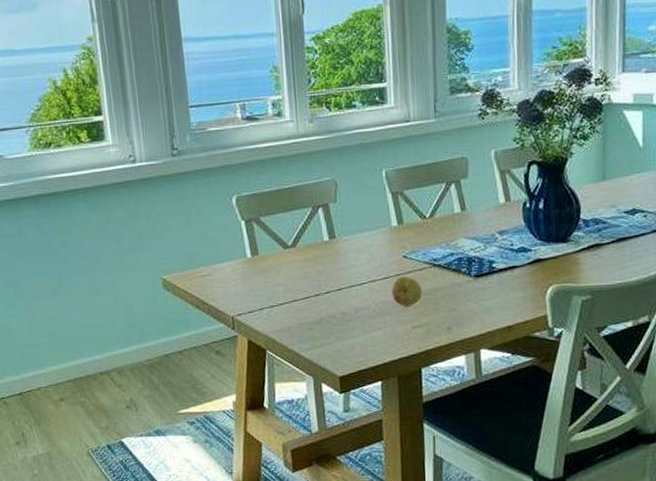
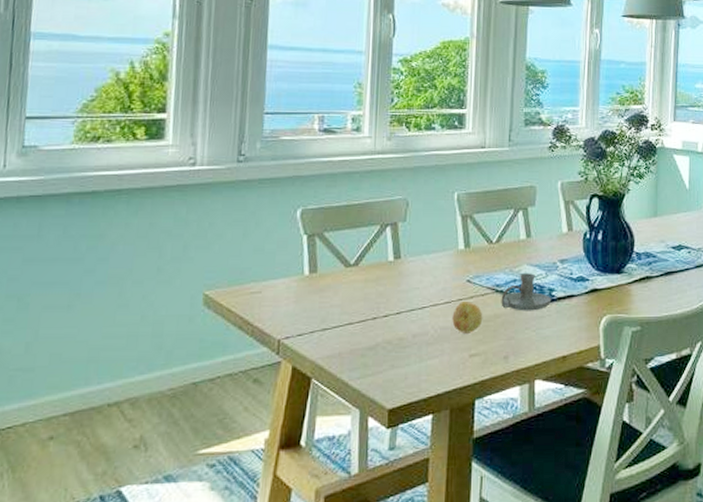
candle holder: none [439,246,493,284] -> present [501,273,552,311]

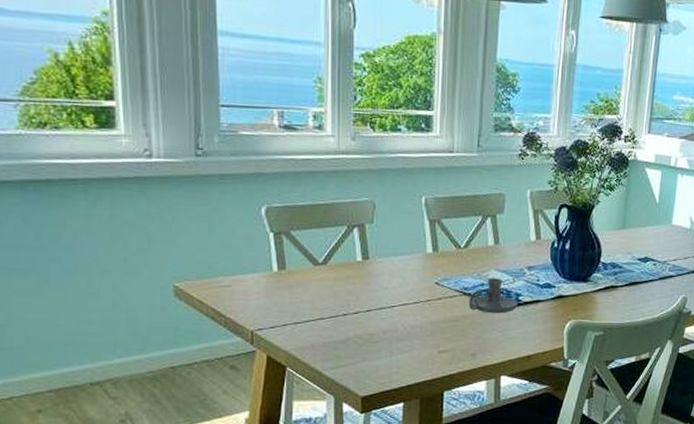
fruit: present [452,301,483,333] -> none [421,302,451,332]

